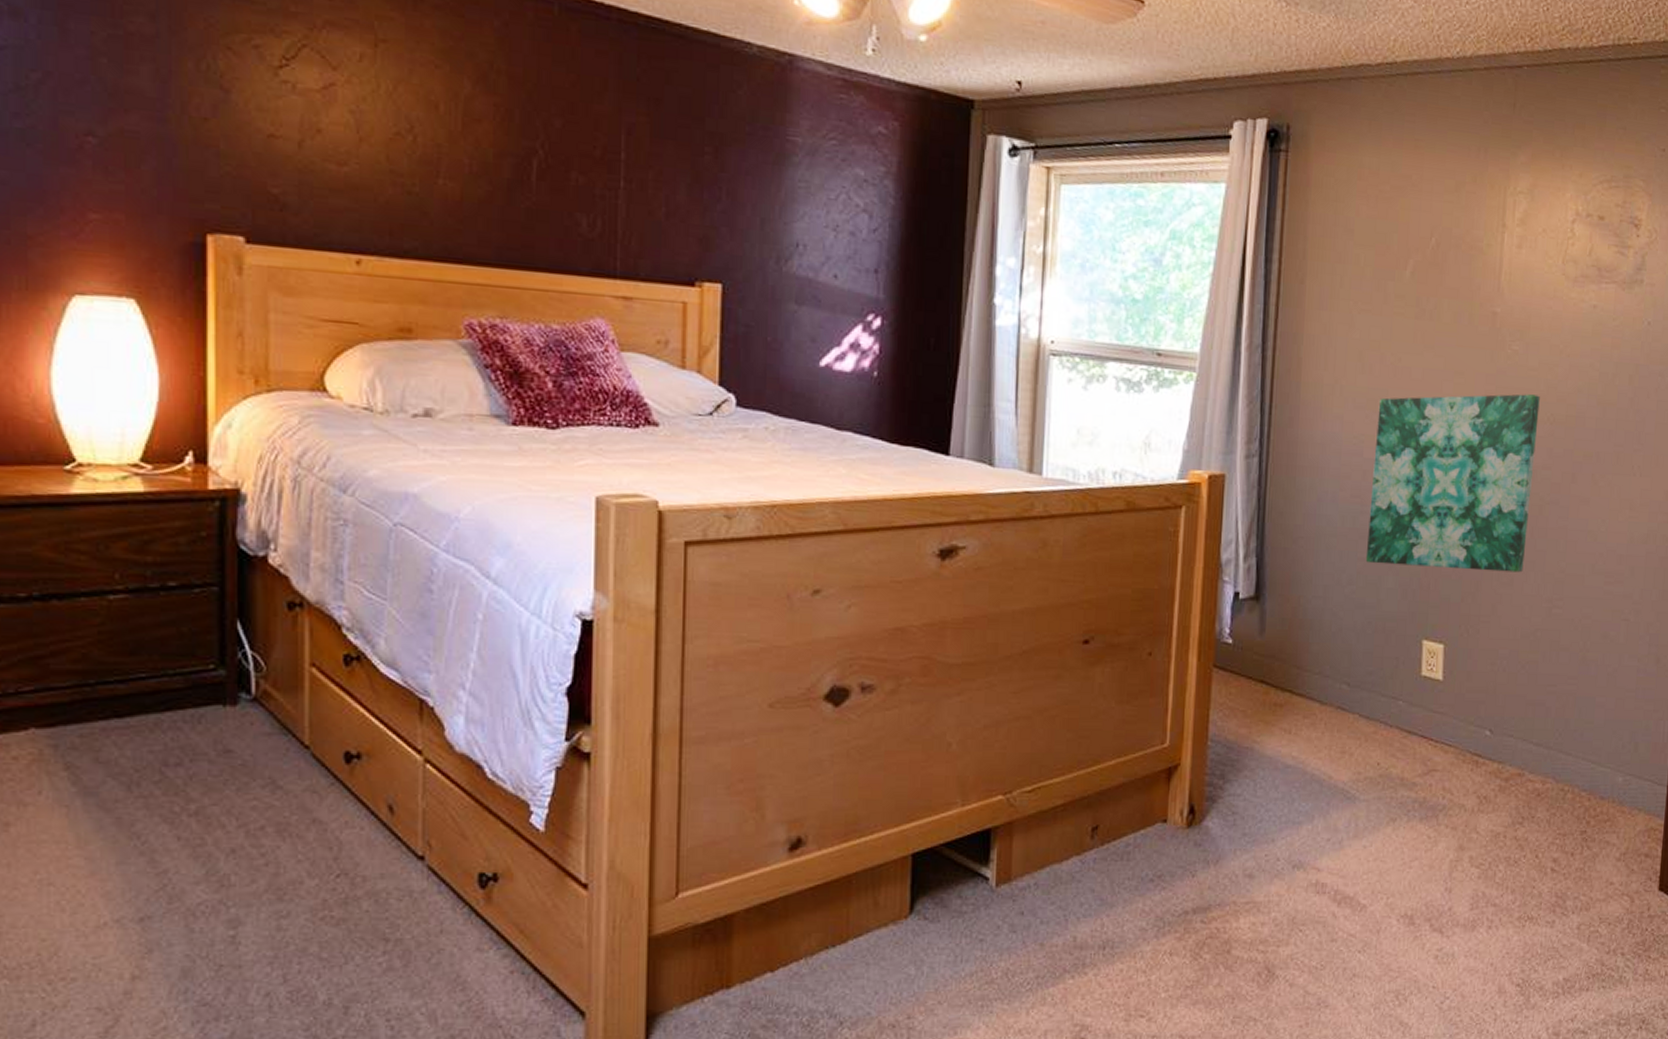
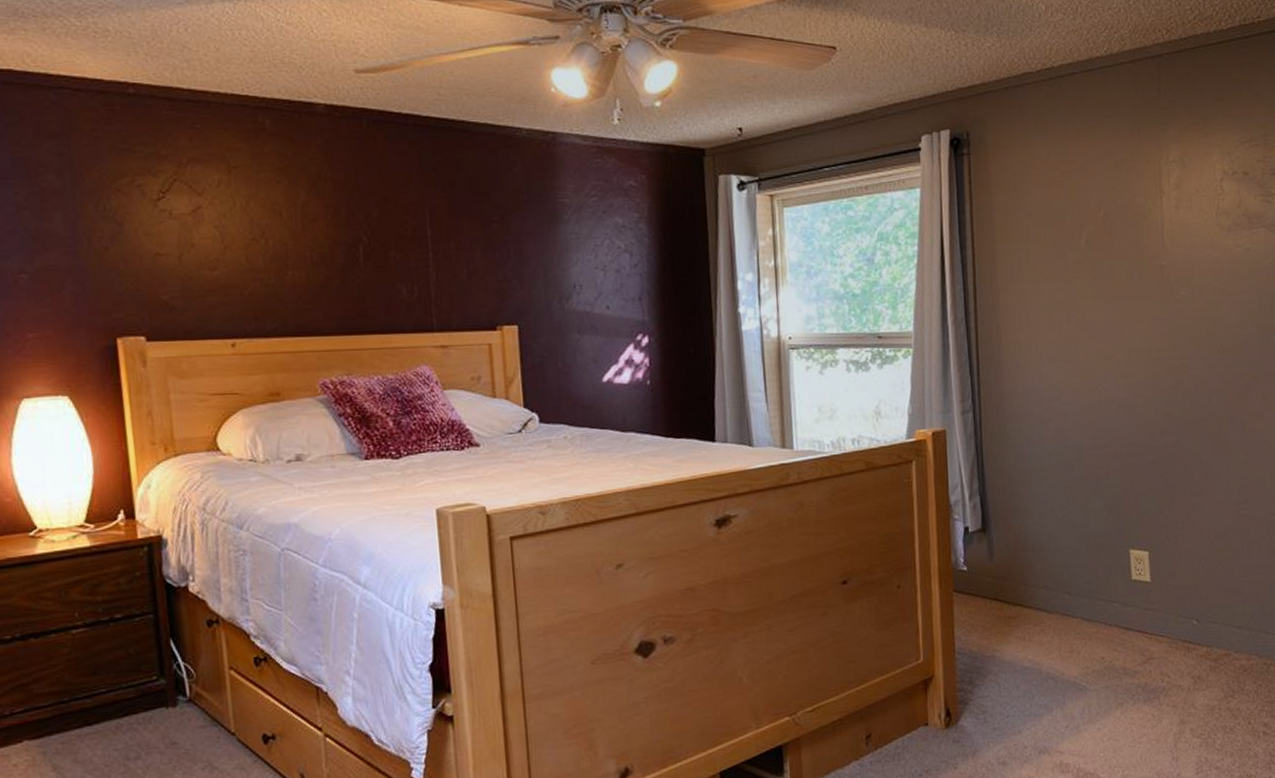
wall art: present [1365,394,1540,573] -> none [1070,331,1211,490]

